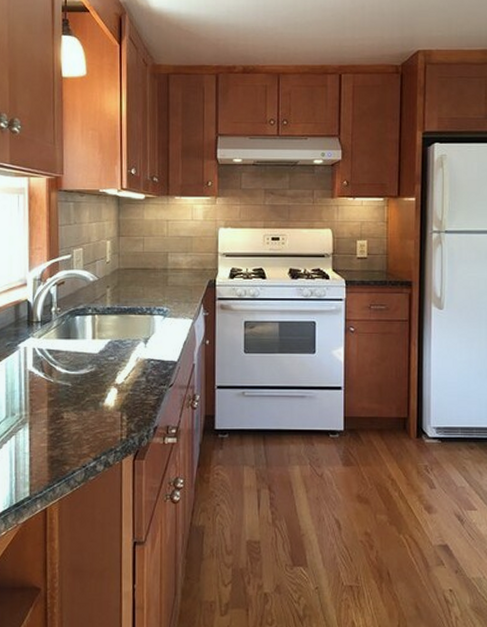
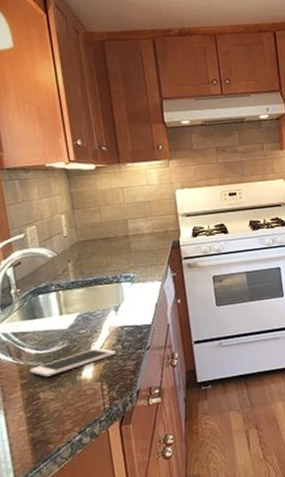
cell phone: none [57,377,141,398] -> present [29,348,117,377]

